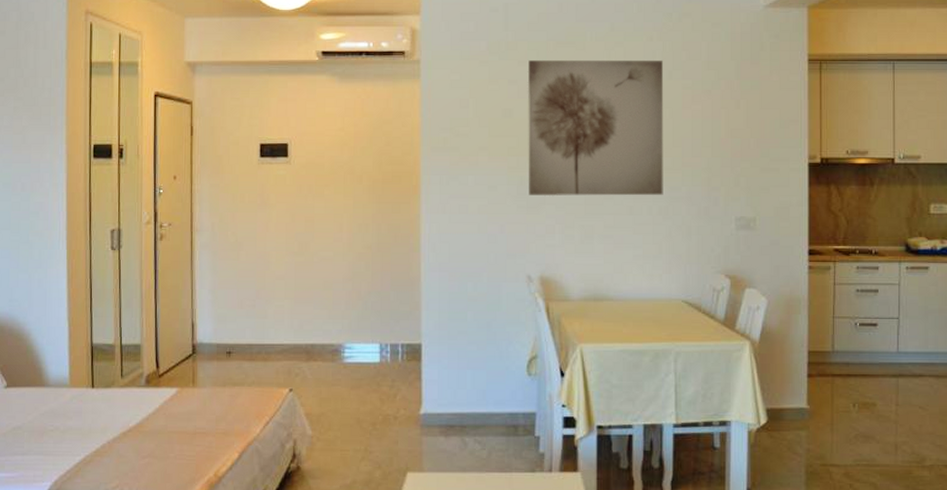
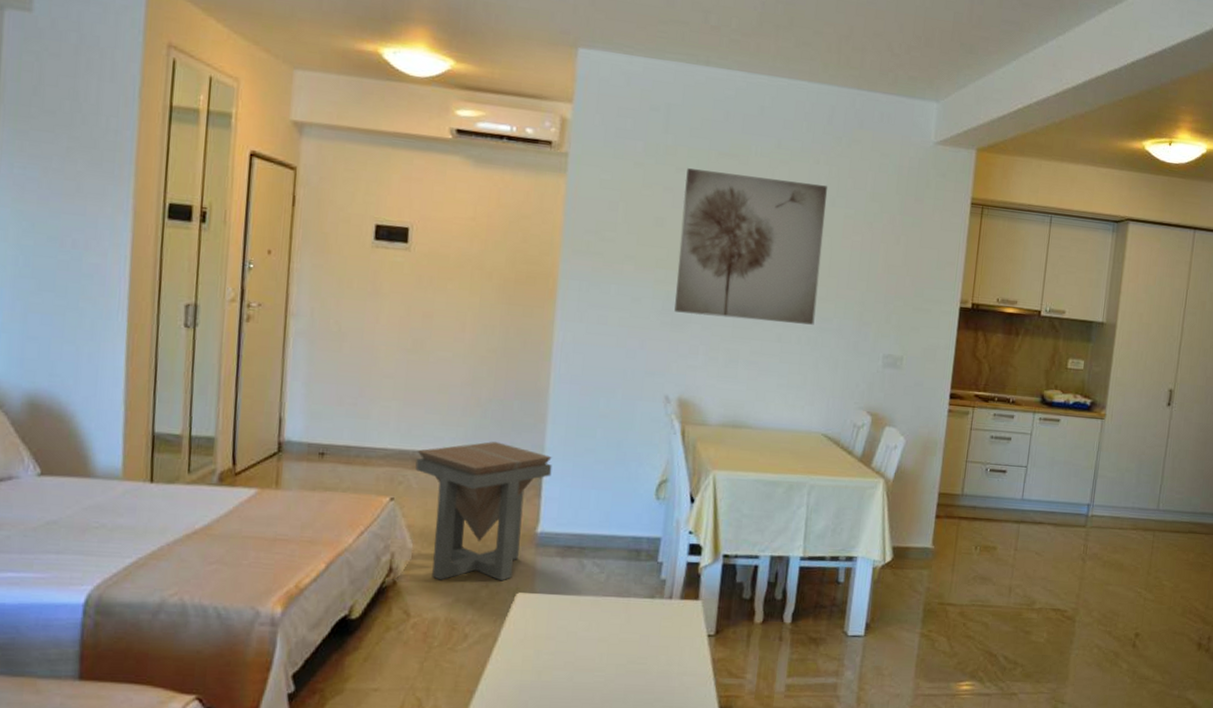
side table: none [309,331,430,464] -> present [415,441,552,581]

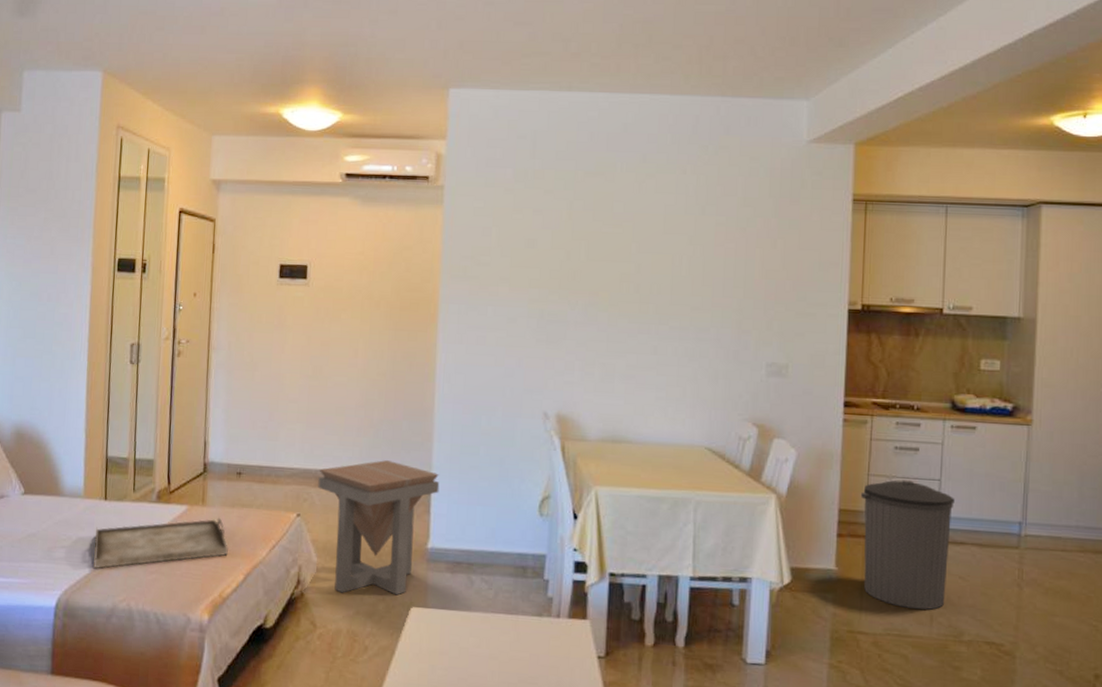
serving tray: none [135,501,309,561] -> present [93,517,229,570]
wall art: present [674,168,828,325] -> none [549,190,697,336]
trash can: none [955,466,1037,582] -> present [861,480,955,610]

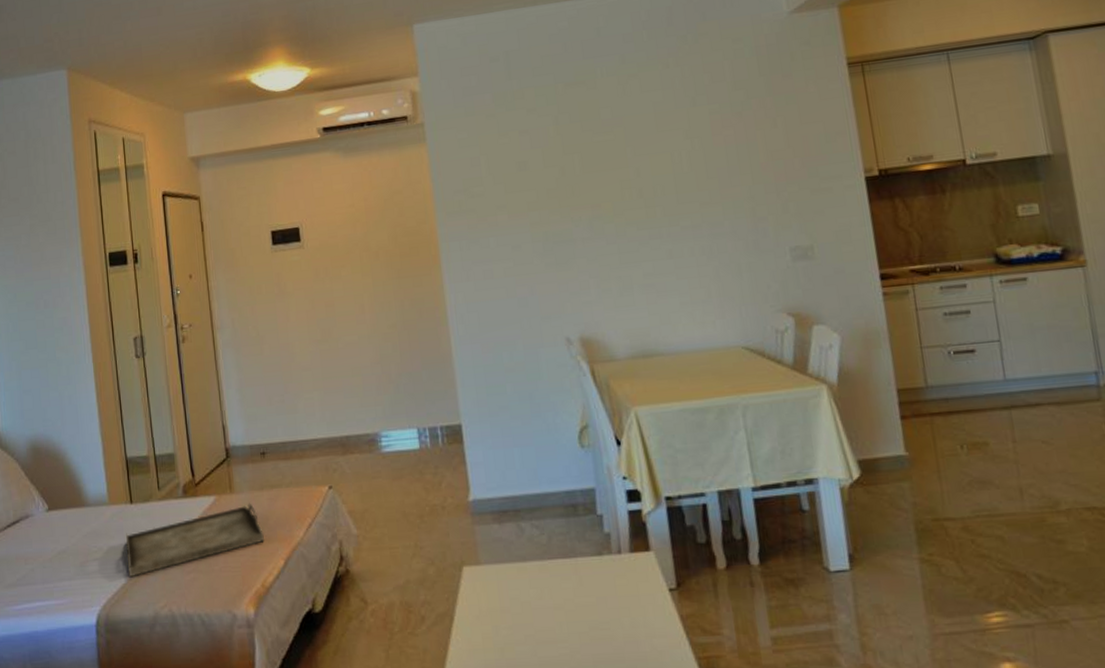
side table: present [318,460,440,595] -> none [344,414,472,563]
trash can: present [861,480,955,610] -> none [918,346,1032,485]

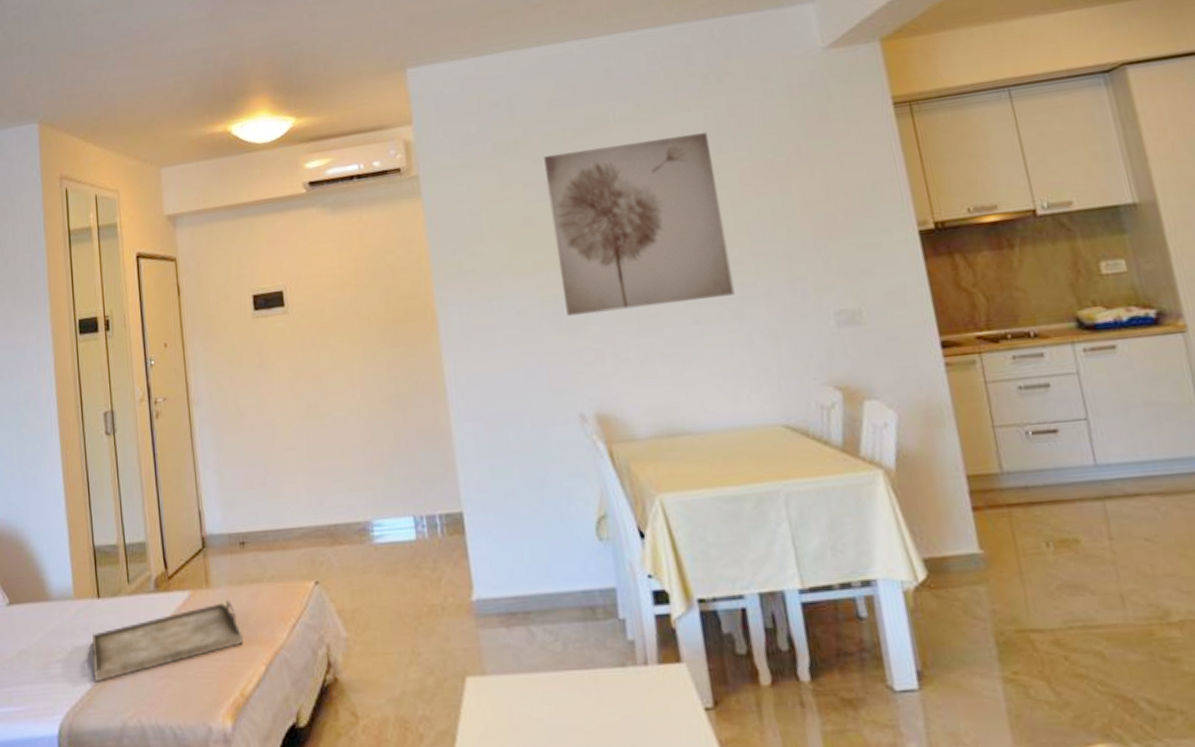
wall art: none [538,87,705,251] -> present [544,133,735,316]

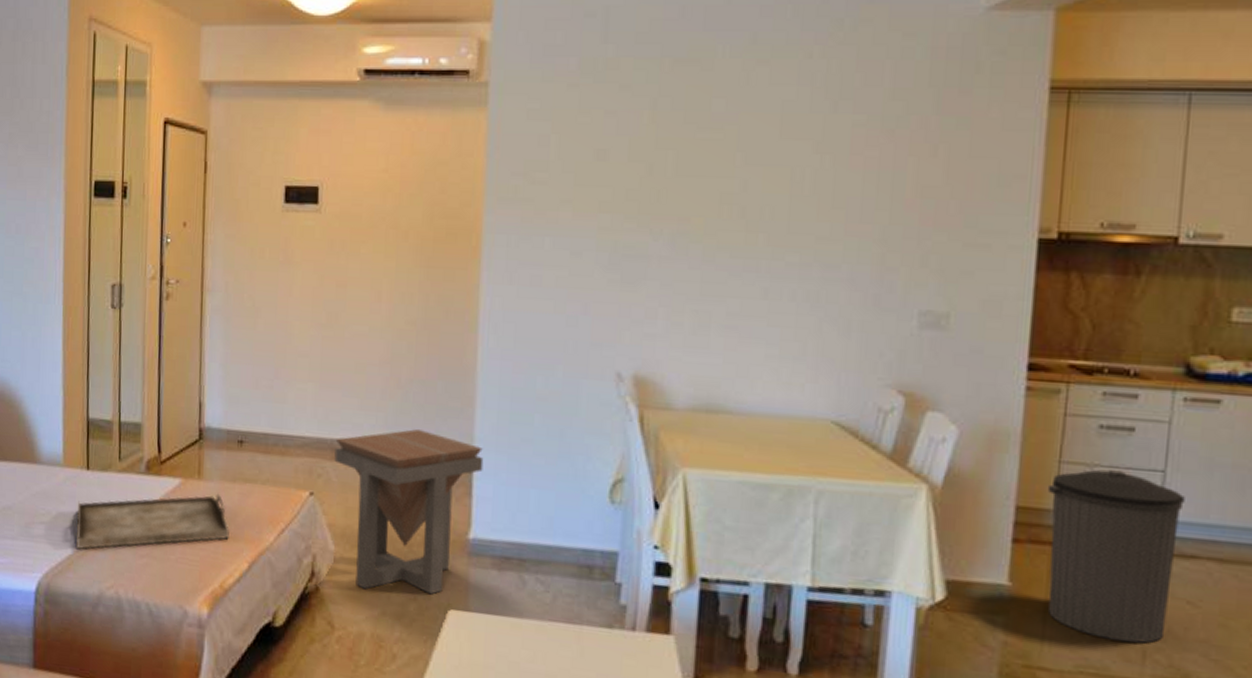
side table: none [332,501,475,671] -> present [334,429,484,595]
wall art: present [544,133,735,316] -> none [624,84,826,275]
trash can: none [990,425,1134,590] -> present [1048,470,1185,644]

